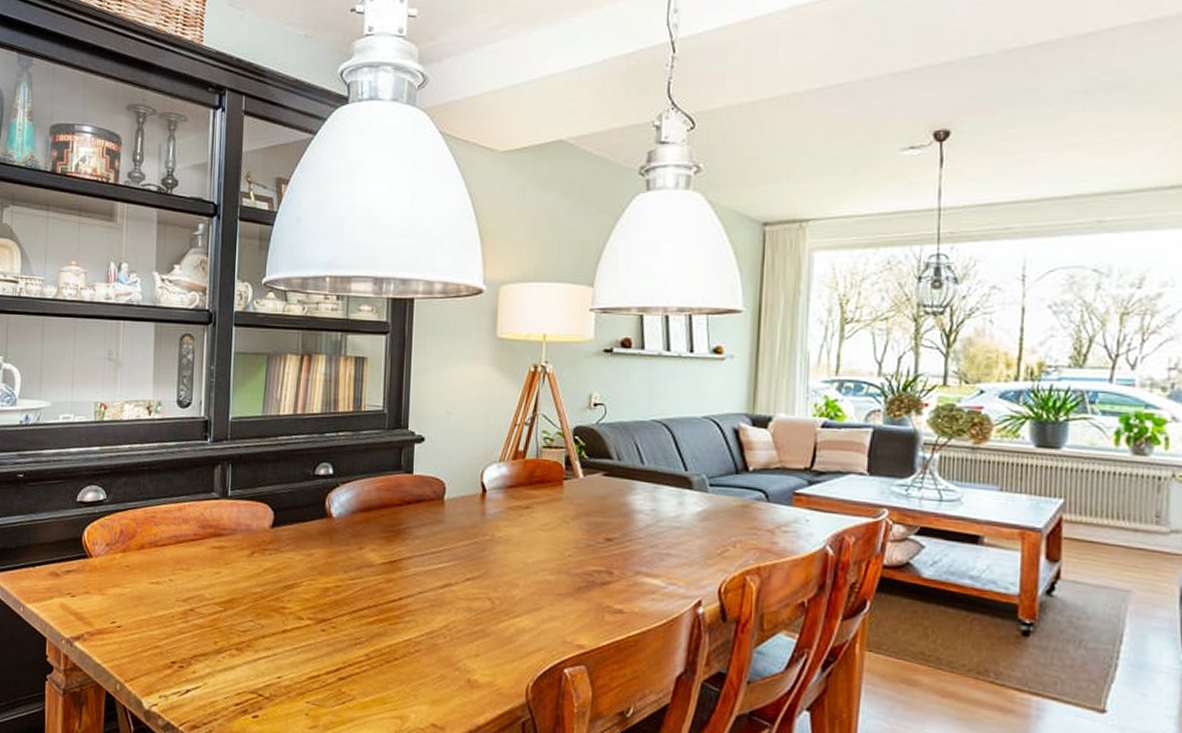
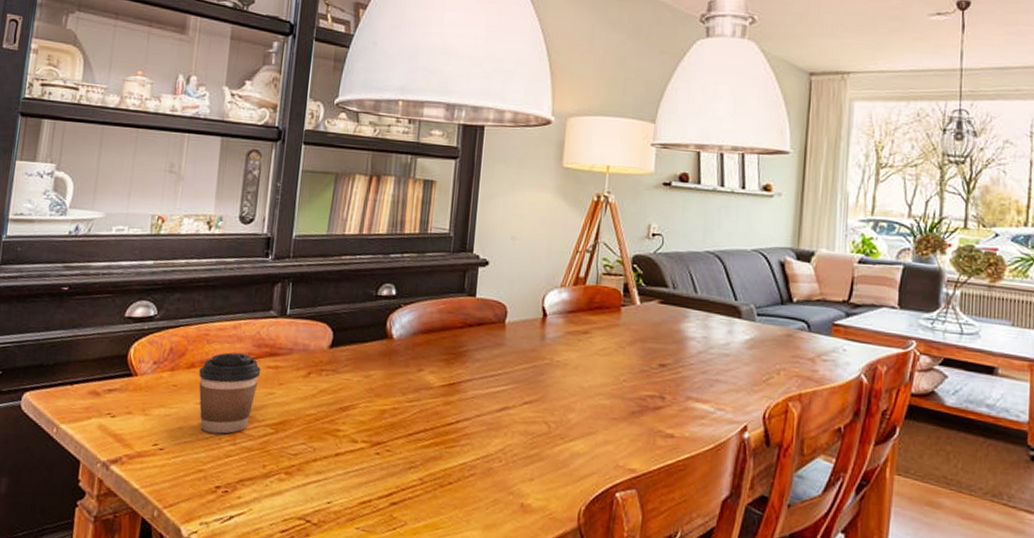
coffee cup: none [149,534,207,612] -> present [199,352,261,434]

